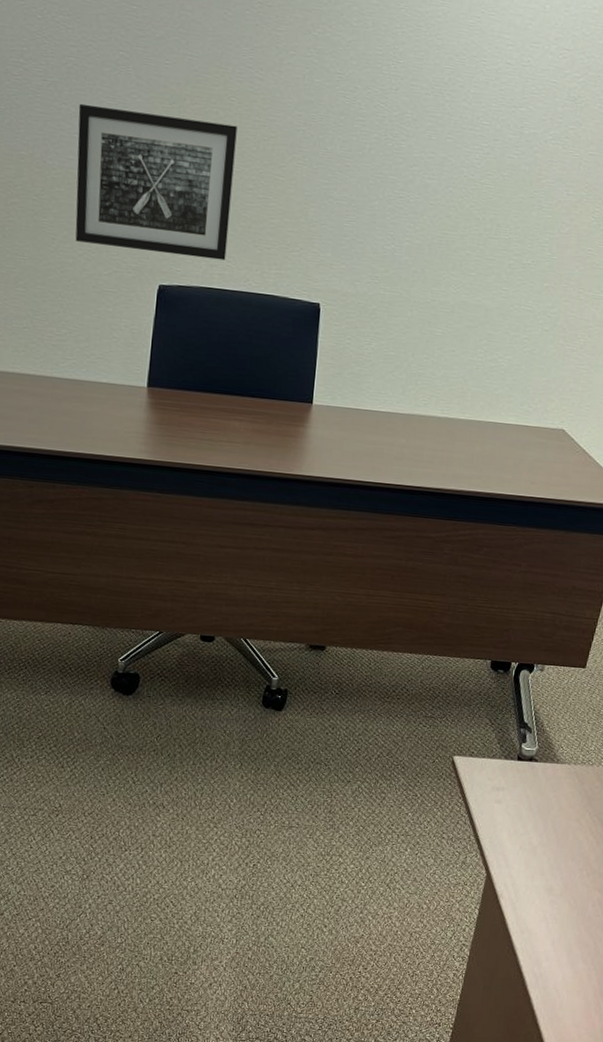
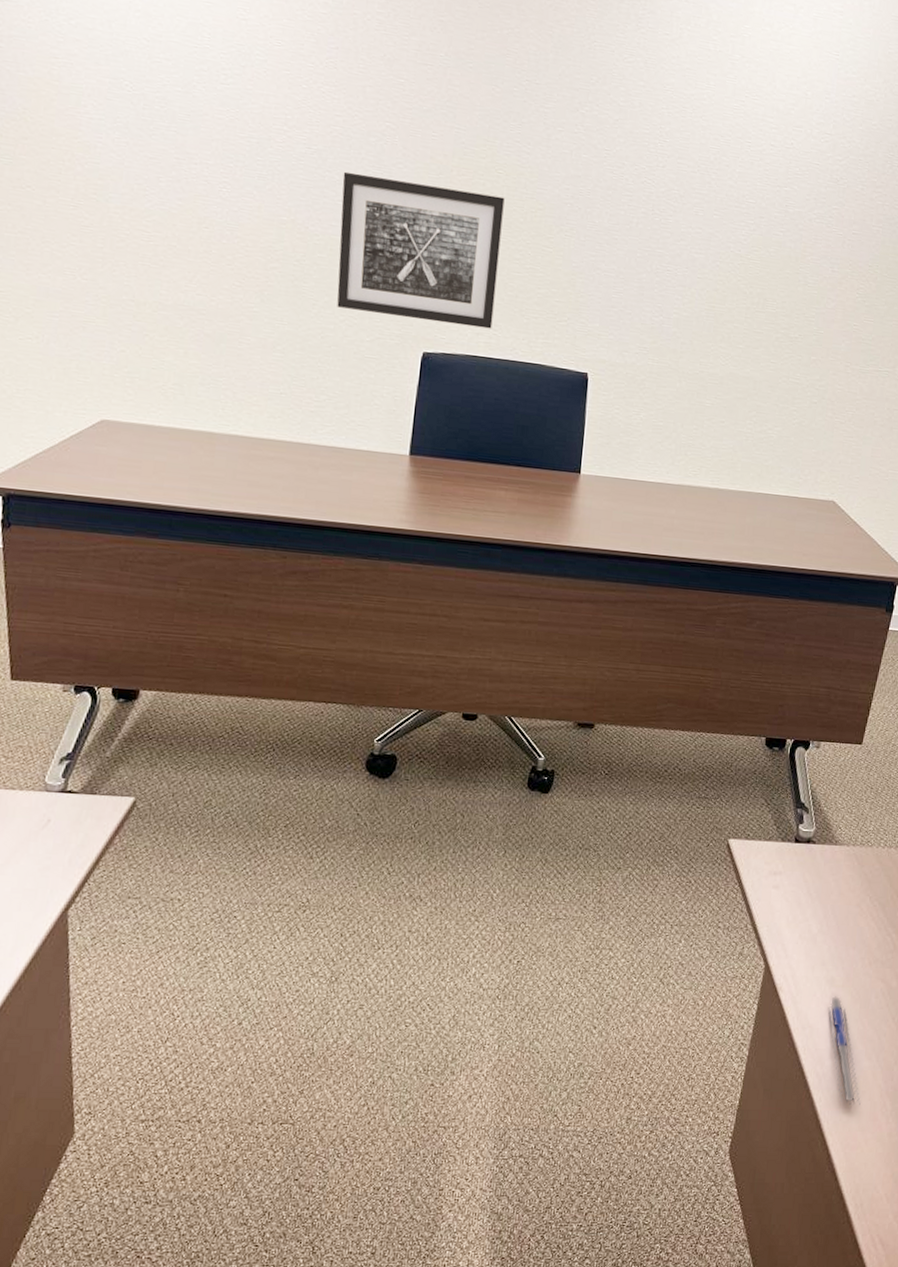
pen: none [546,904,575,1004] -> present [828,996,861,1106]

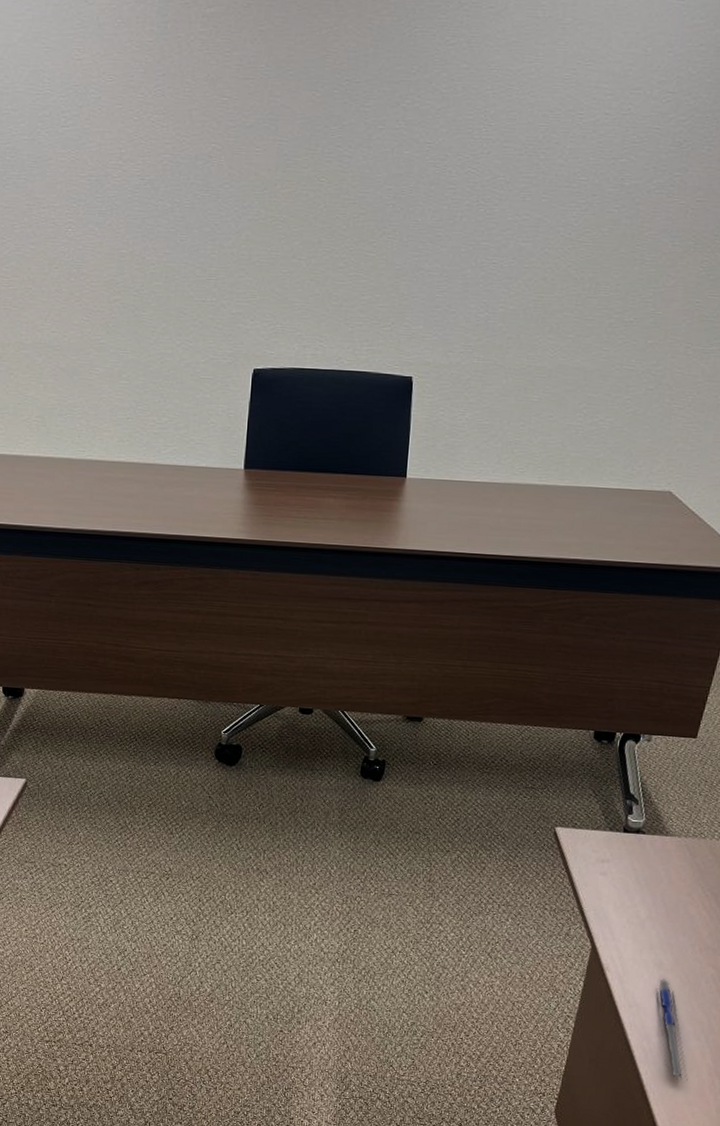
wall art: present [337,171,505,329] -> none [173,198,327,341]

